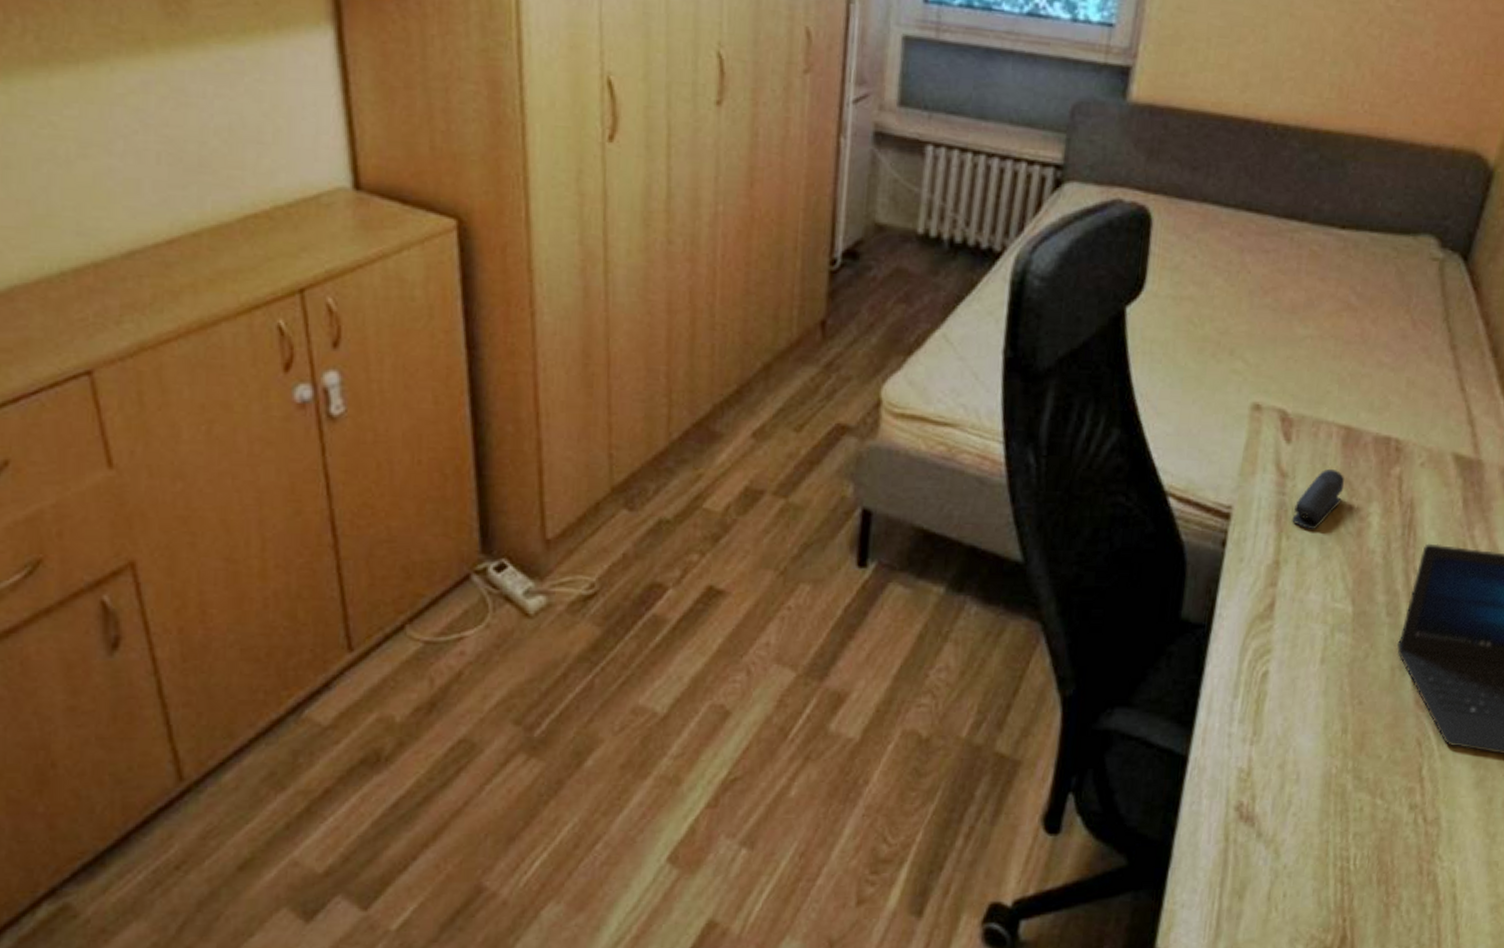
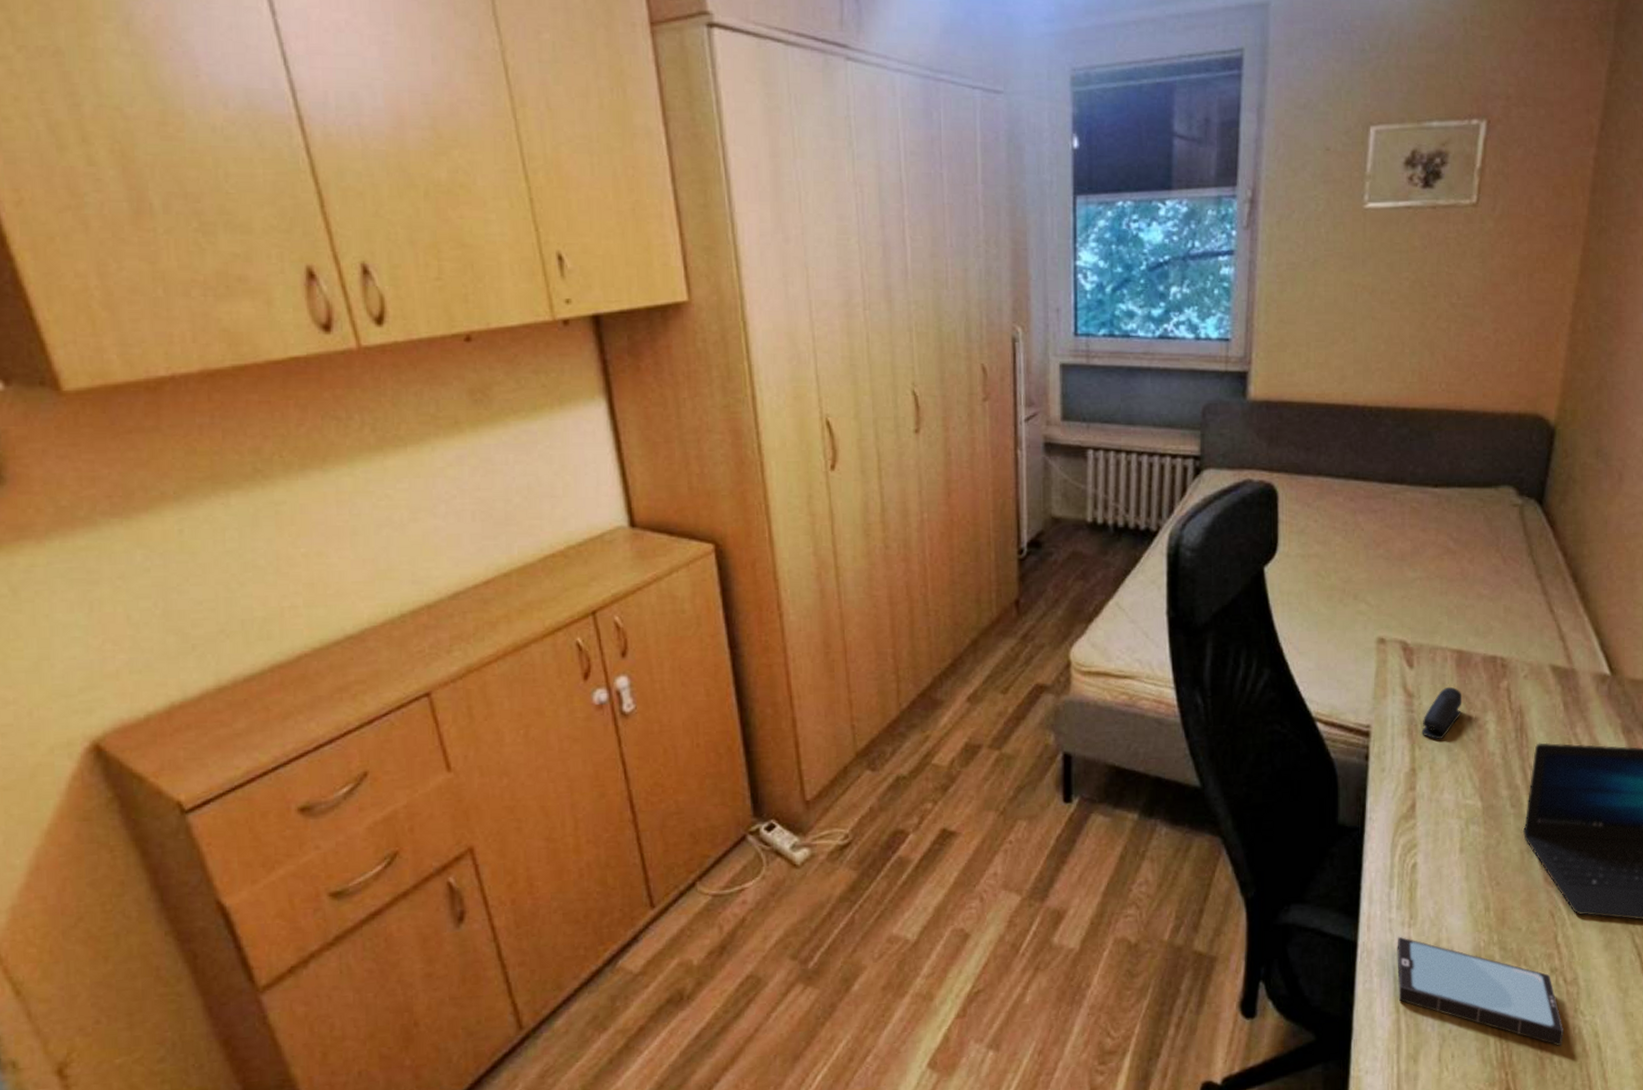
smartphone: none [1229,754,1416,894] -> present [1397,936,1563,1047]

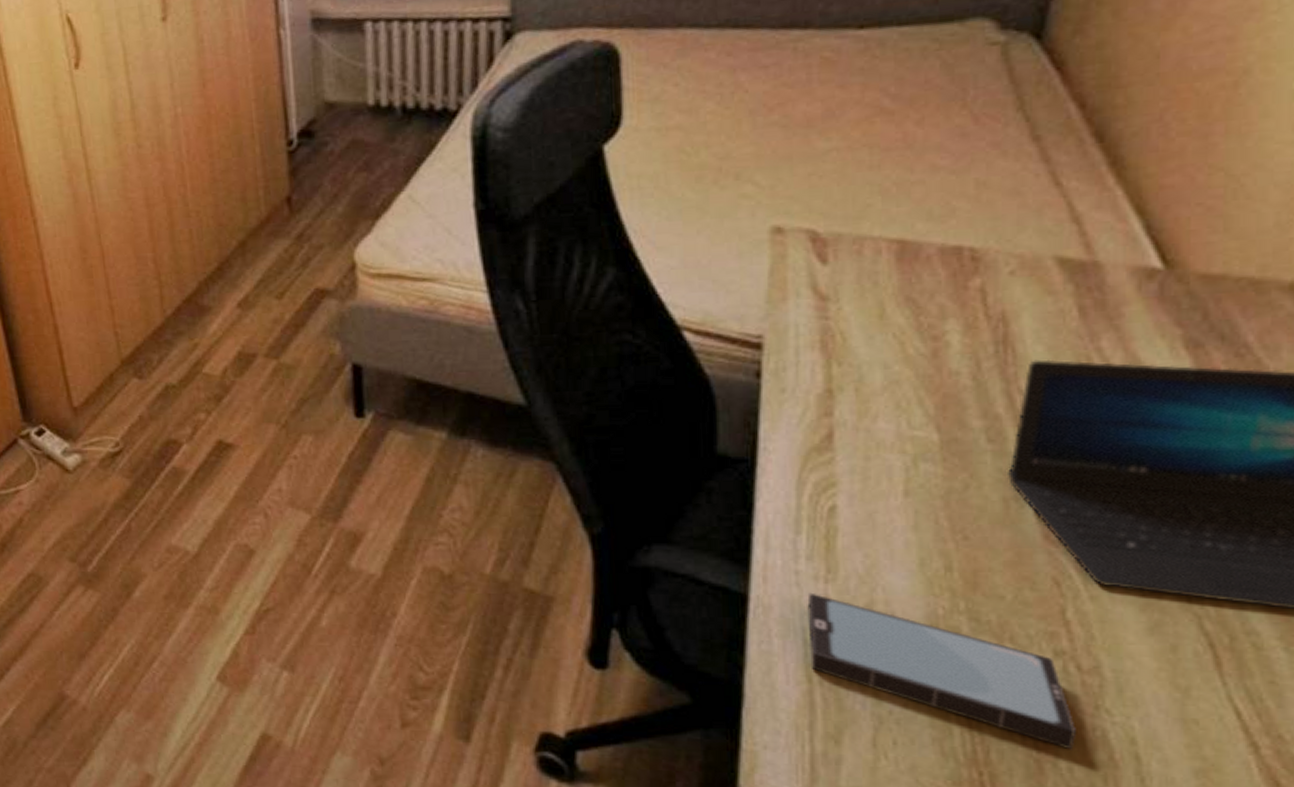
stapler: present [1422,687,1463,739] -> none [842,288,907,354]

